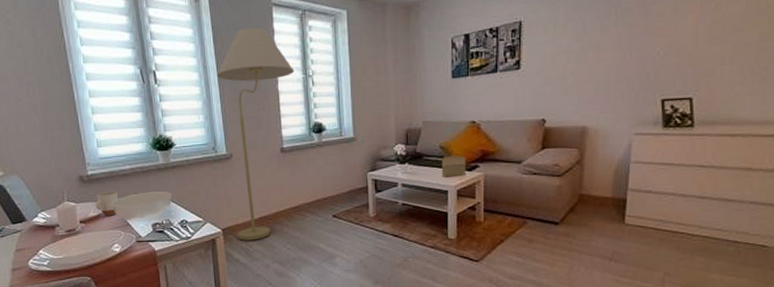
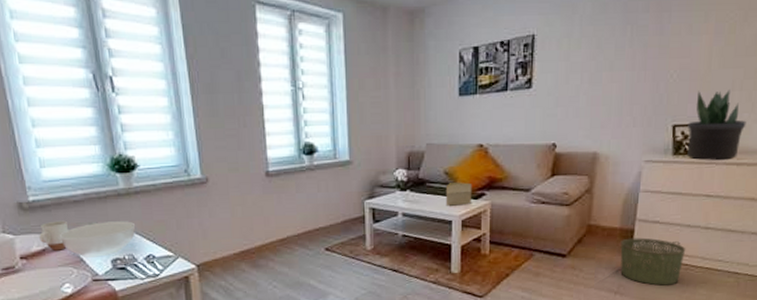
floor lamp: present [217,27,295,241] -> none [189,28,282,278]
basket: none [613,206,681,253] -> present [620,237,686,286]
planter: none [677,65,739,133] -> present [687,90,747,161]

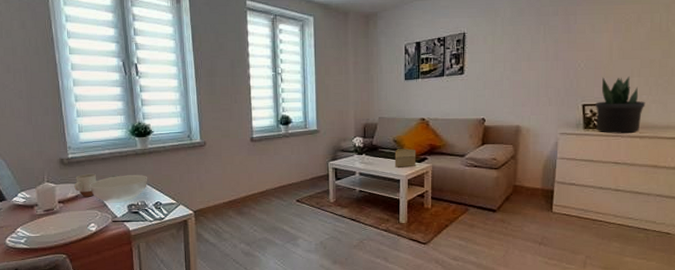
basket: present [620,237,686,286] -> none [542,197,600,238]

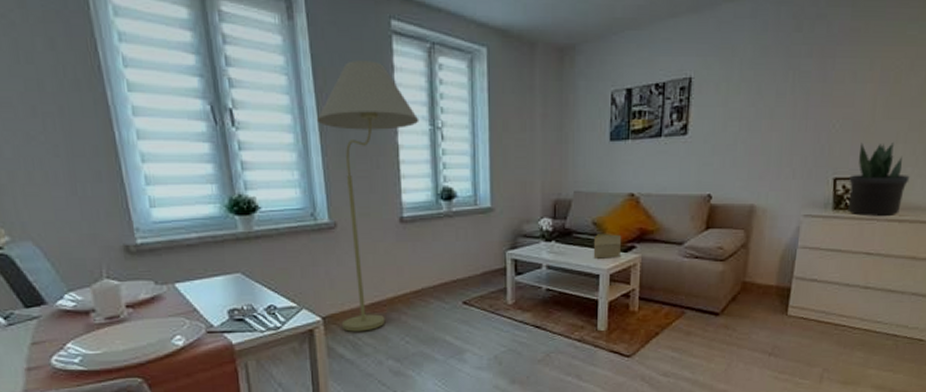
mug: present [74,173,97,197] -> none [147,266,182,299]
bowl: present [89,175,148,204] -> none [170,268,256,309]
floor lamp: none [194,28,265,222] -> present [317,60,419,332]

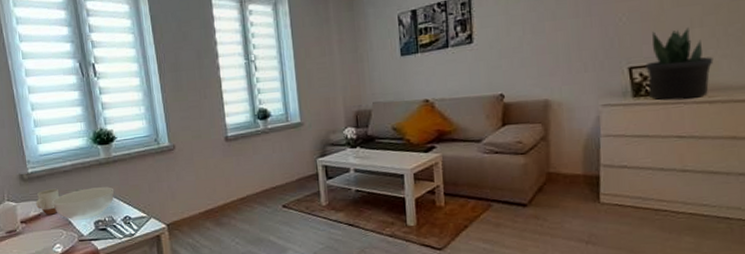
mug: none [147,266,182,299] -> present [36,188,60,215]
bowl: none [170,268,256,309] -> present [51,186,115,221]
floor lamp: present [317,60,419,332] -> none [157,14,236,236]
decorative box: present [593,234,622,259] -> none [395,137,422,160]

